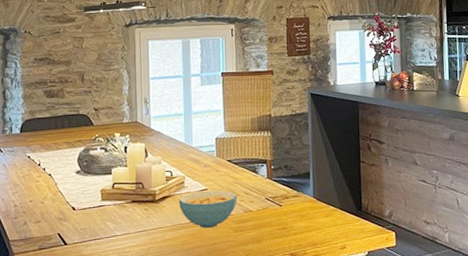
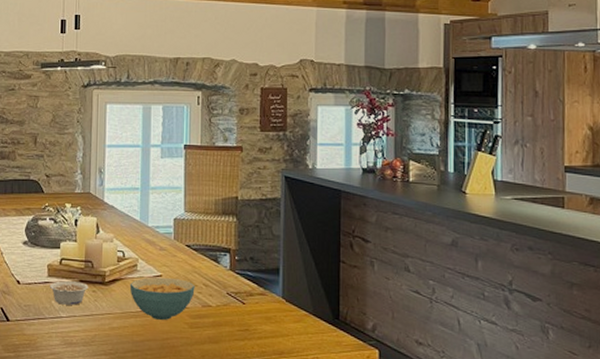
legume: none [103,202,141,225] -> present [49,281,89,305]

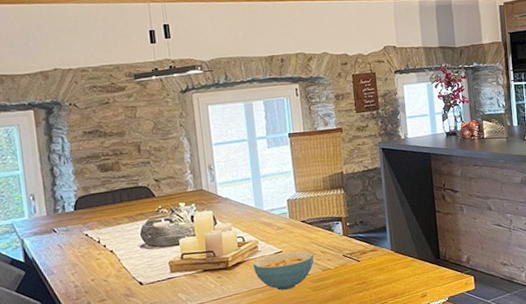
legume: present [49,281,89,305] -> none [173,271,214,295]

